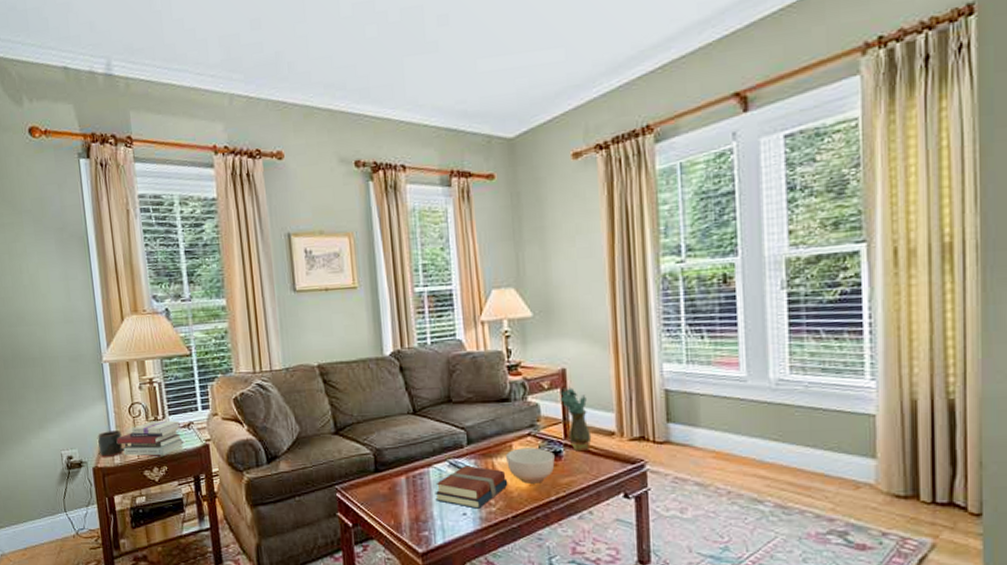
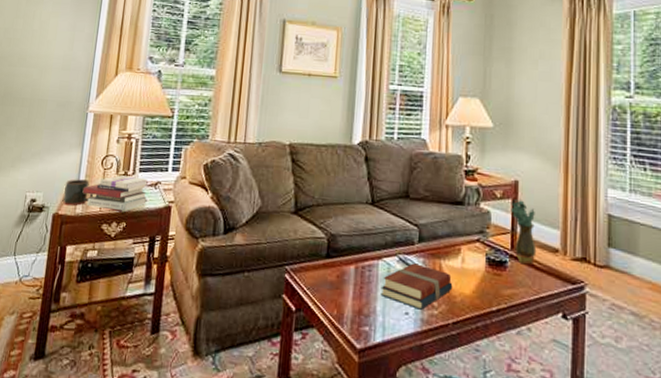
bowl: present [505,447,555,484] -> none [453,252,500,292]

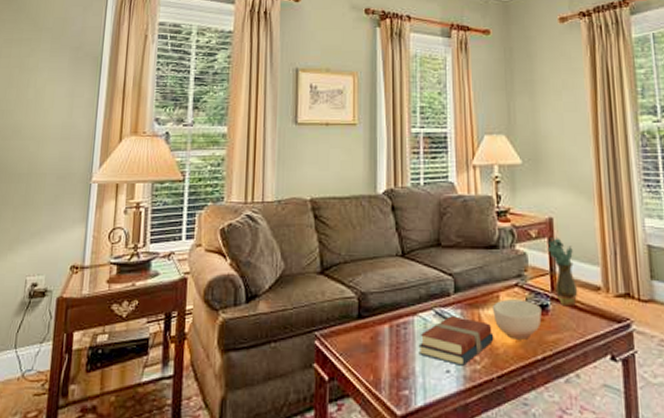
mug: present [63,179,94,206] -> none [68,257,102,286]
books: present [82,175,148,213] -> none [89,249,160,290]
bowl: none [453,252,500,292] -> present [492,299,542,340]

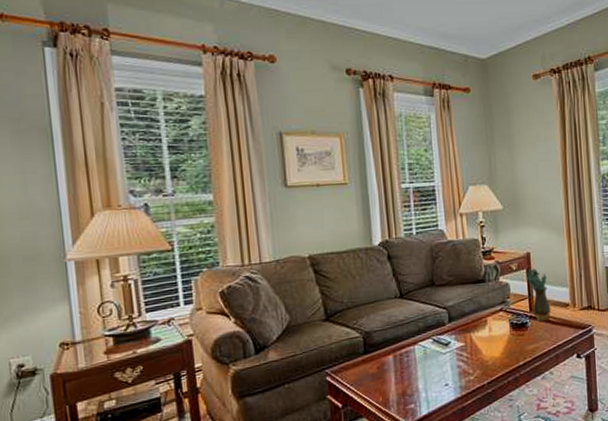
books: present [418,316,494,366] -> none [420,340,484,379]
bowl: present [492,299,542,340] -> none [481,321,522,353]

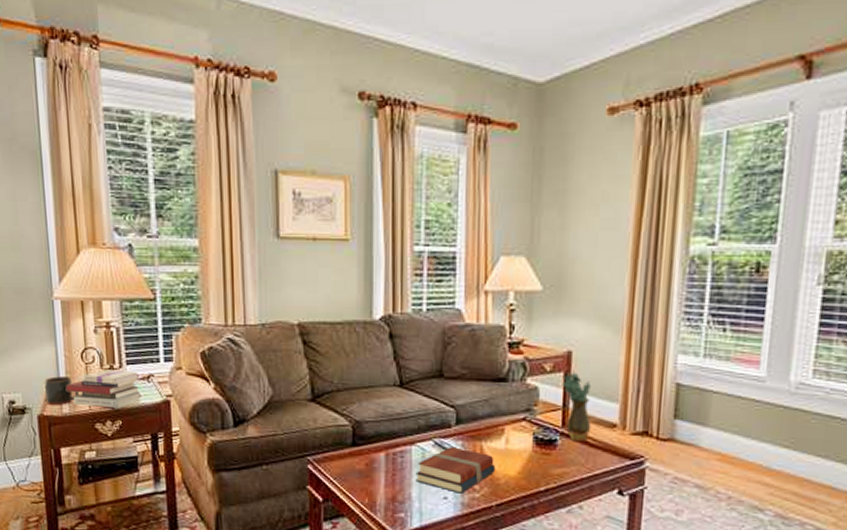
mug: none [58,332,97,362] -> present [44,376,80,405]
books: none [81,318,162,359] -> present [65,369,141,410]
books: none [420,340,484,379] -> present [415,447,496,494]

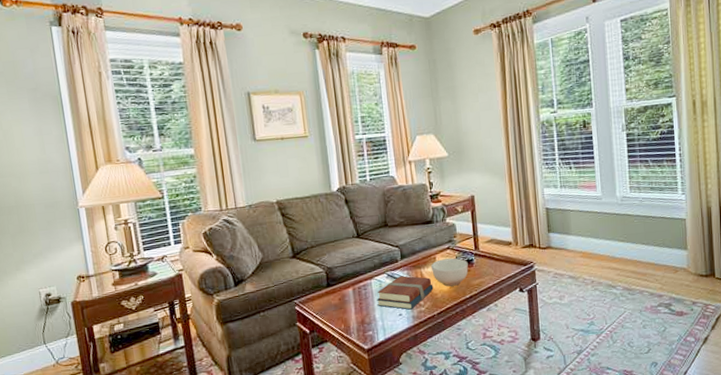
mug: present [44,376,80,405] -> none [75,267,106,292]
books: present [65,369,141,410] -> none [93,255,158,289]
bowl: none [495,433,549,472] -> present [430,258,469,287]
vase: present [562,370,592,442] -> none [470,209,495,259]

